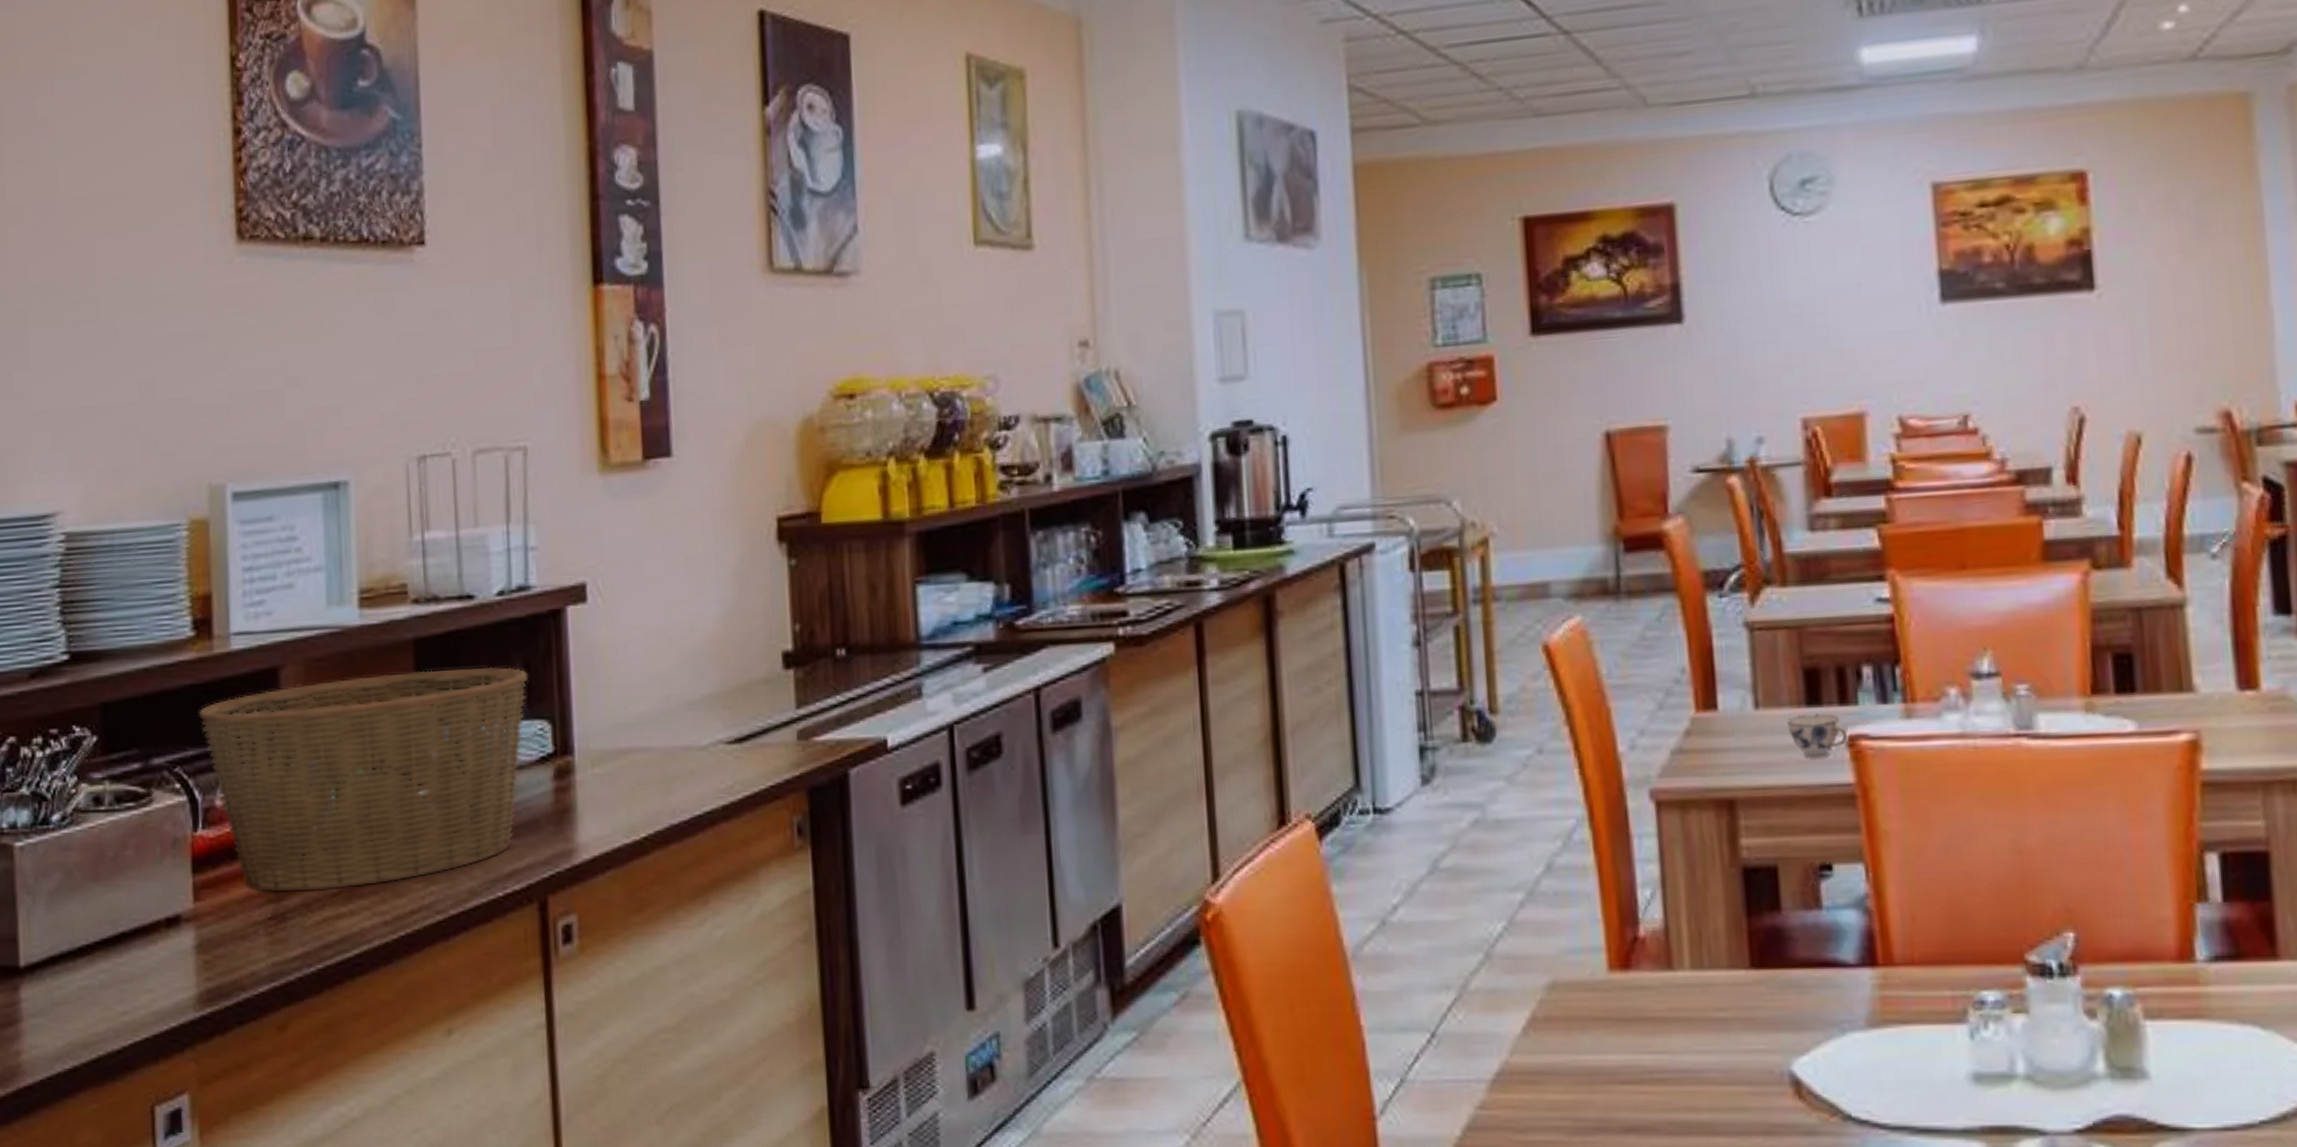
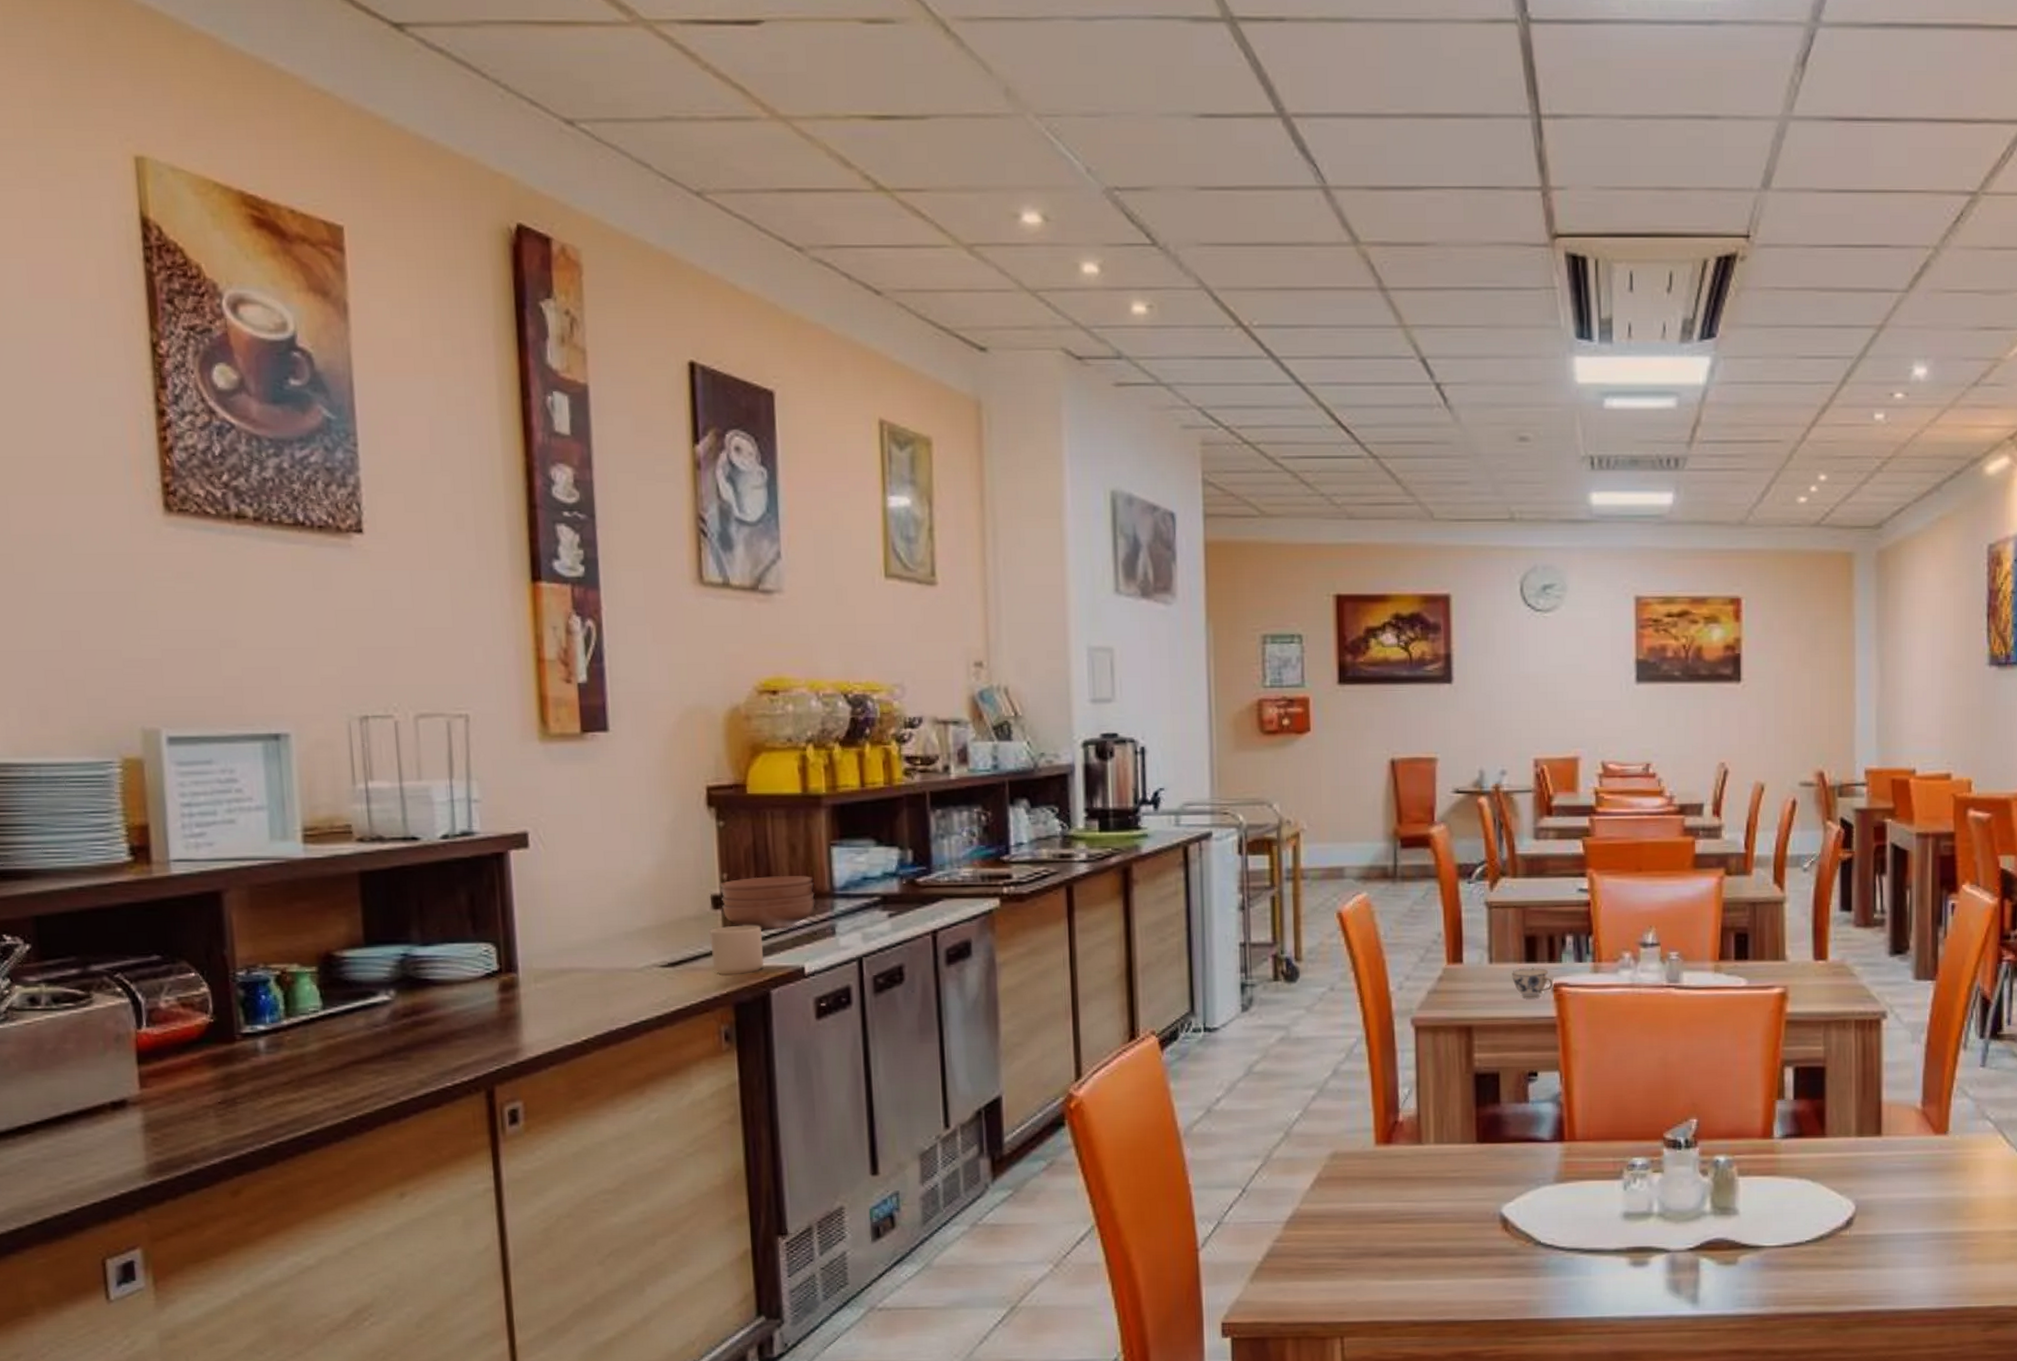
basket: present [198,667,529,892] -> none [138,898,474,1081]
mug: none [780,687,842,751] -> present [709,925,764,974]
bowl: none [791,623,899,693] -> present [719,875,815,929]

